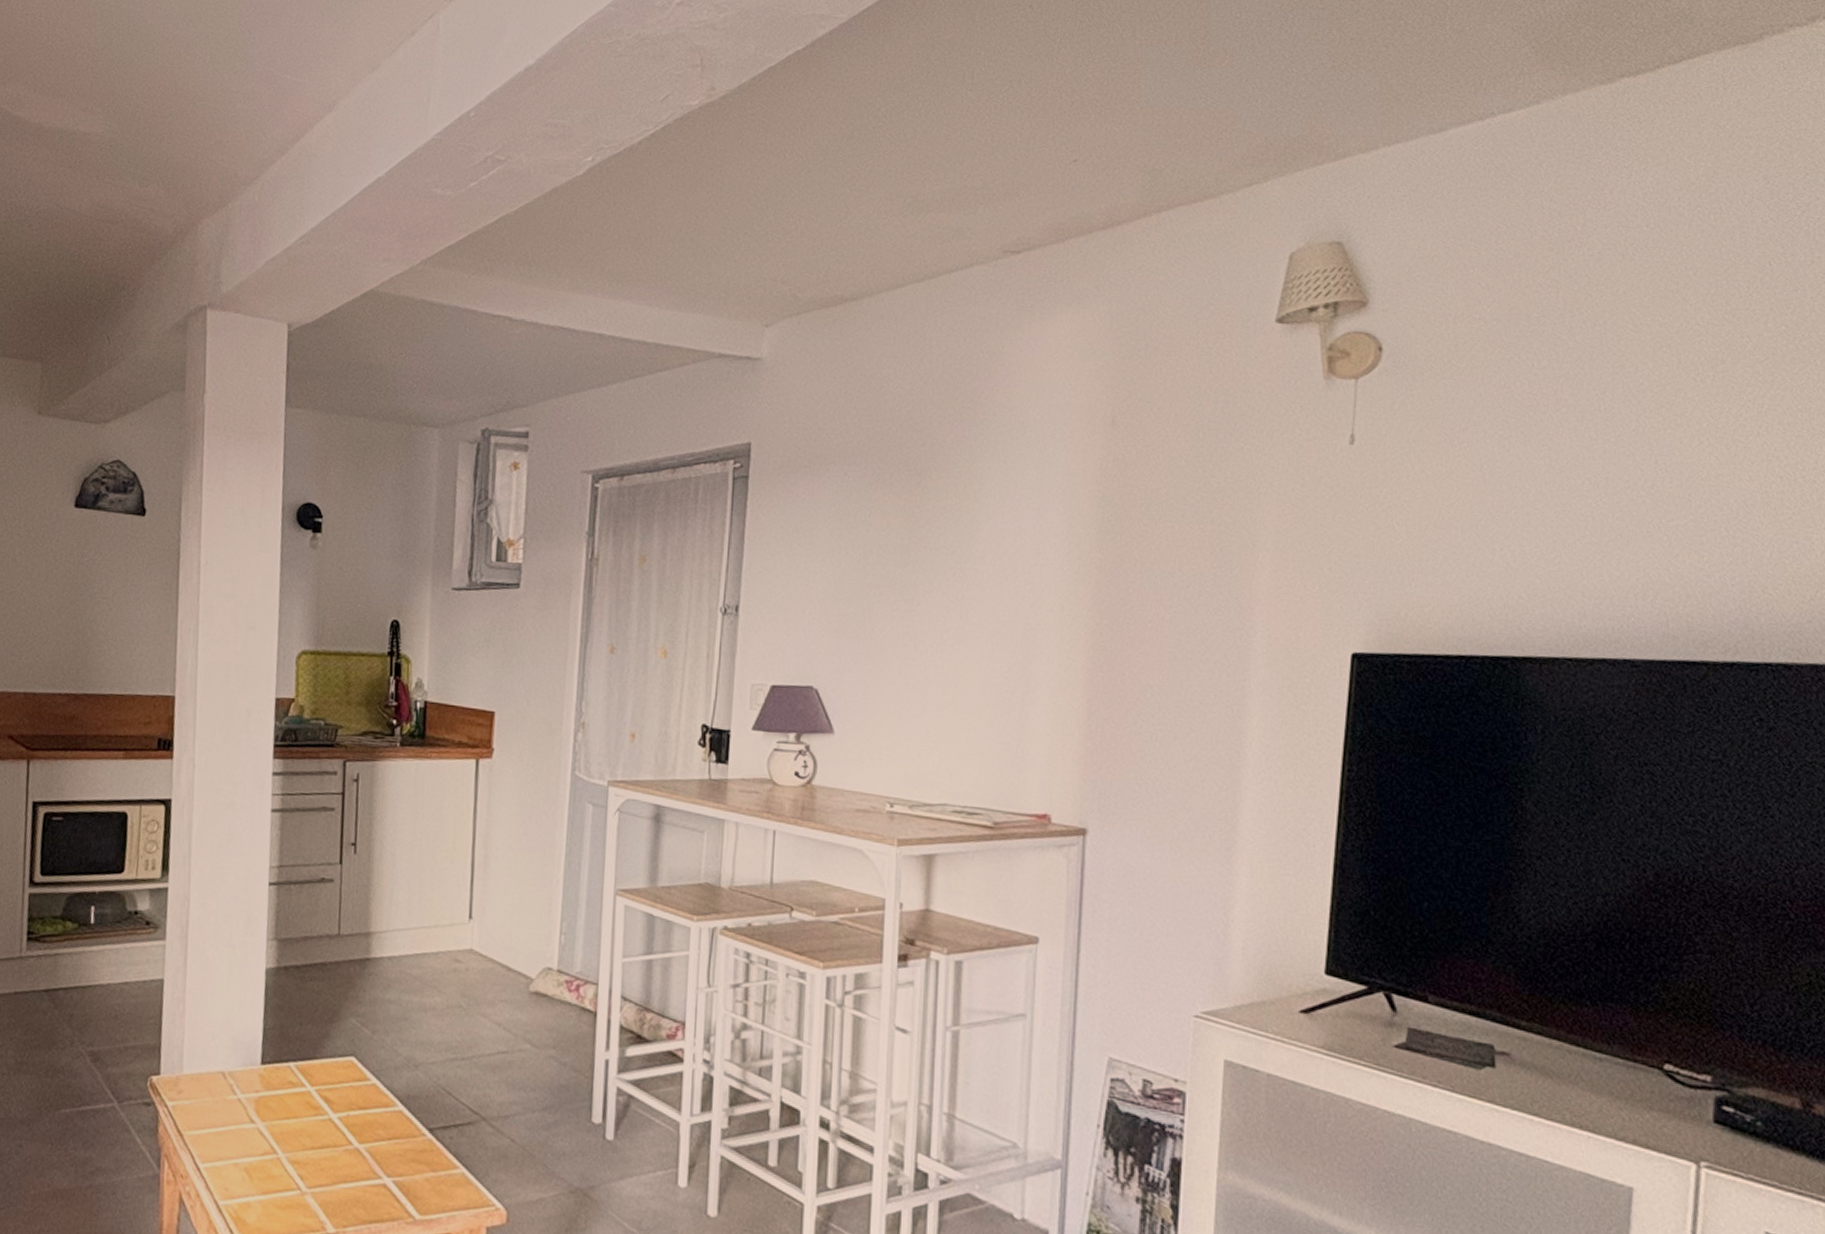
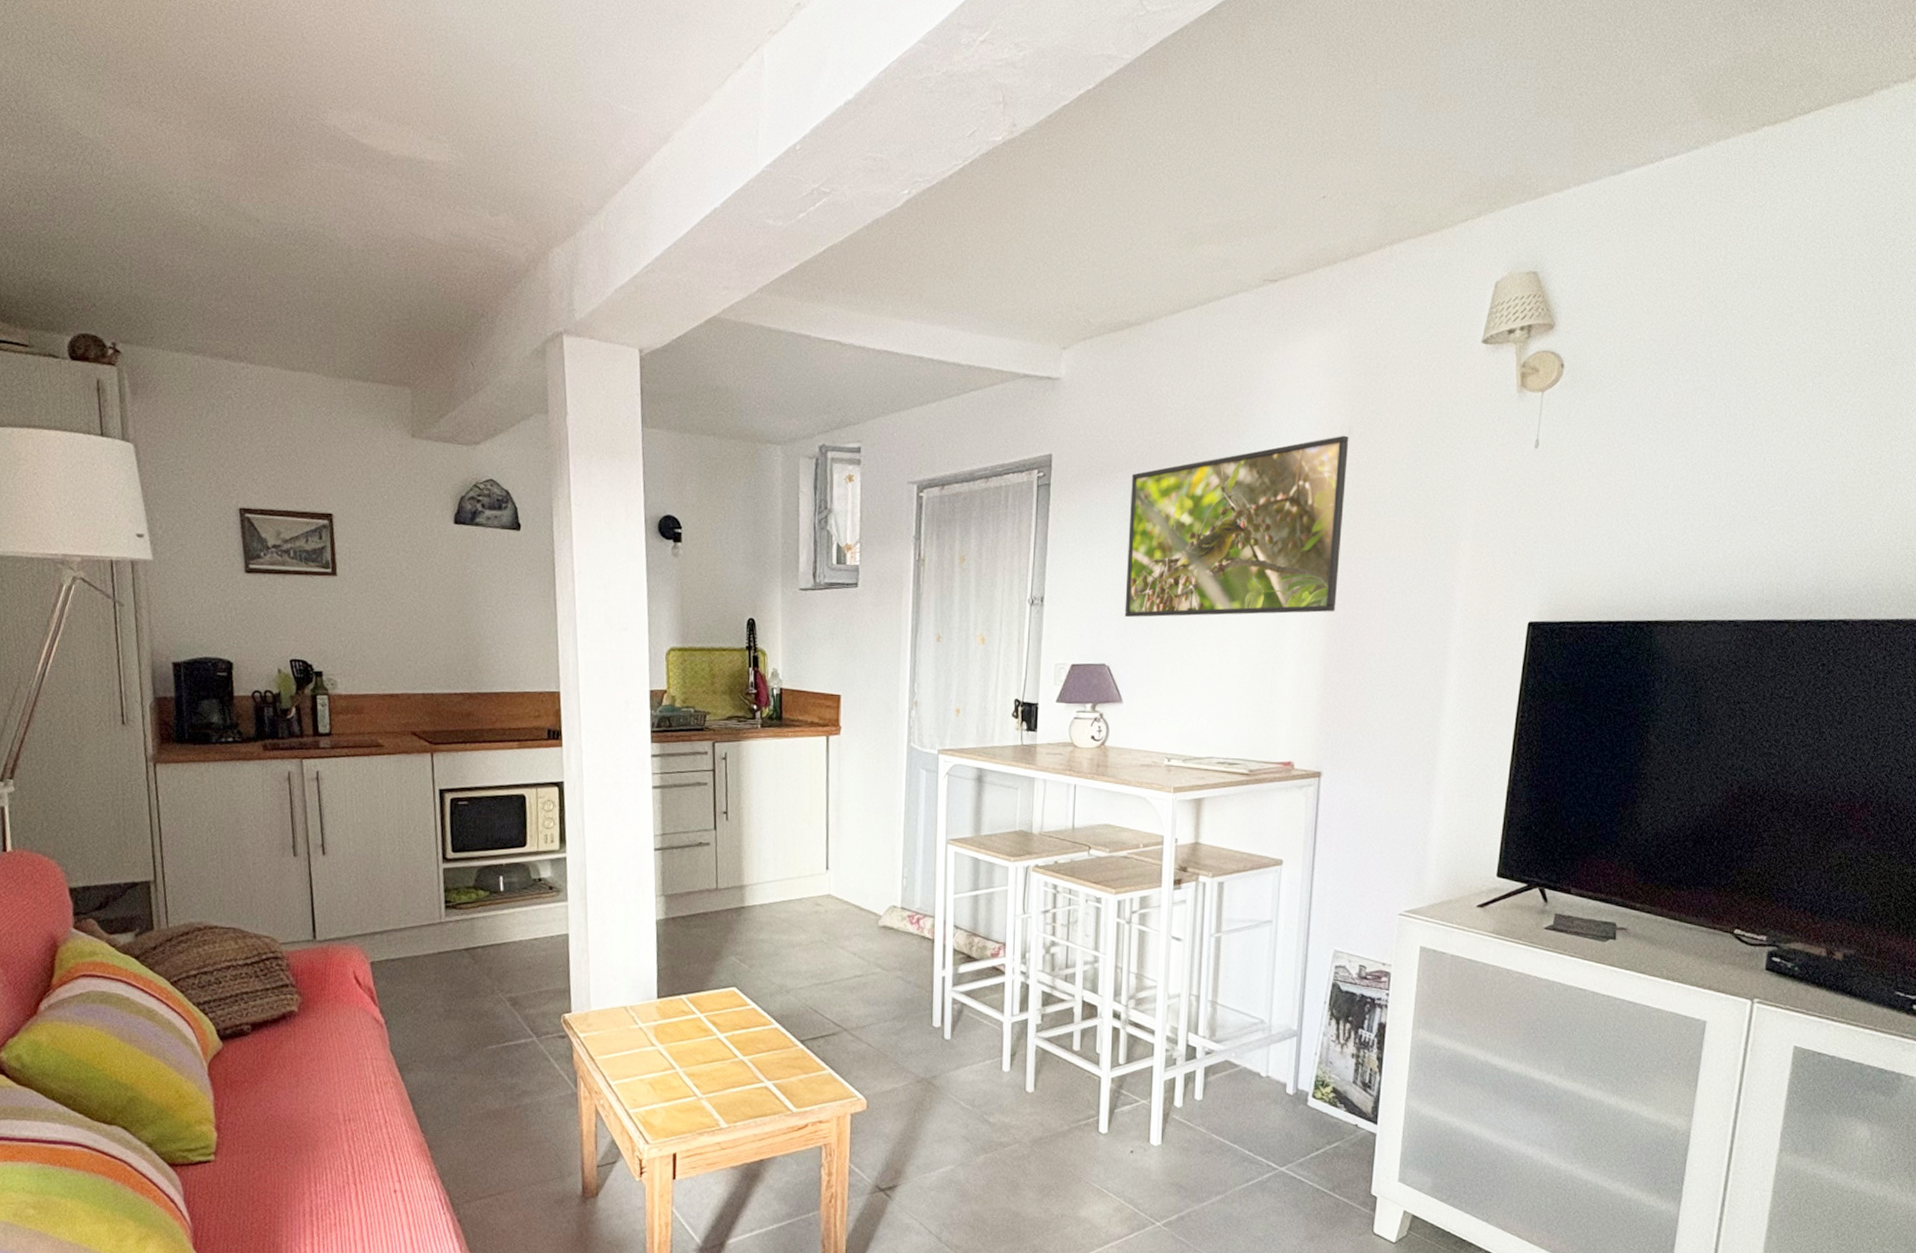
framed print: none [837,426,1113,634] -> present [1124,435,1349,618]

